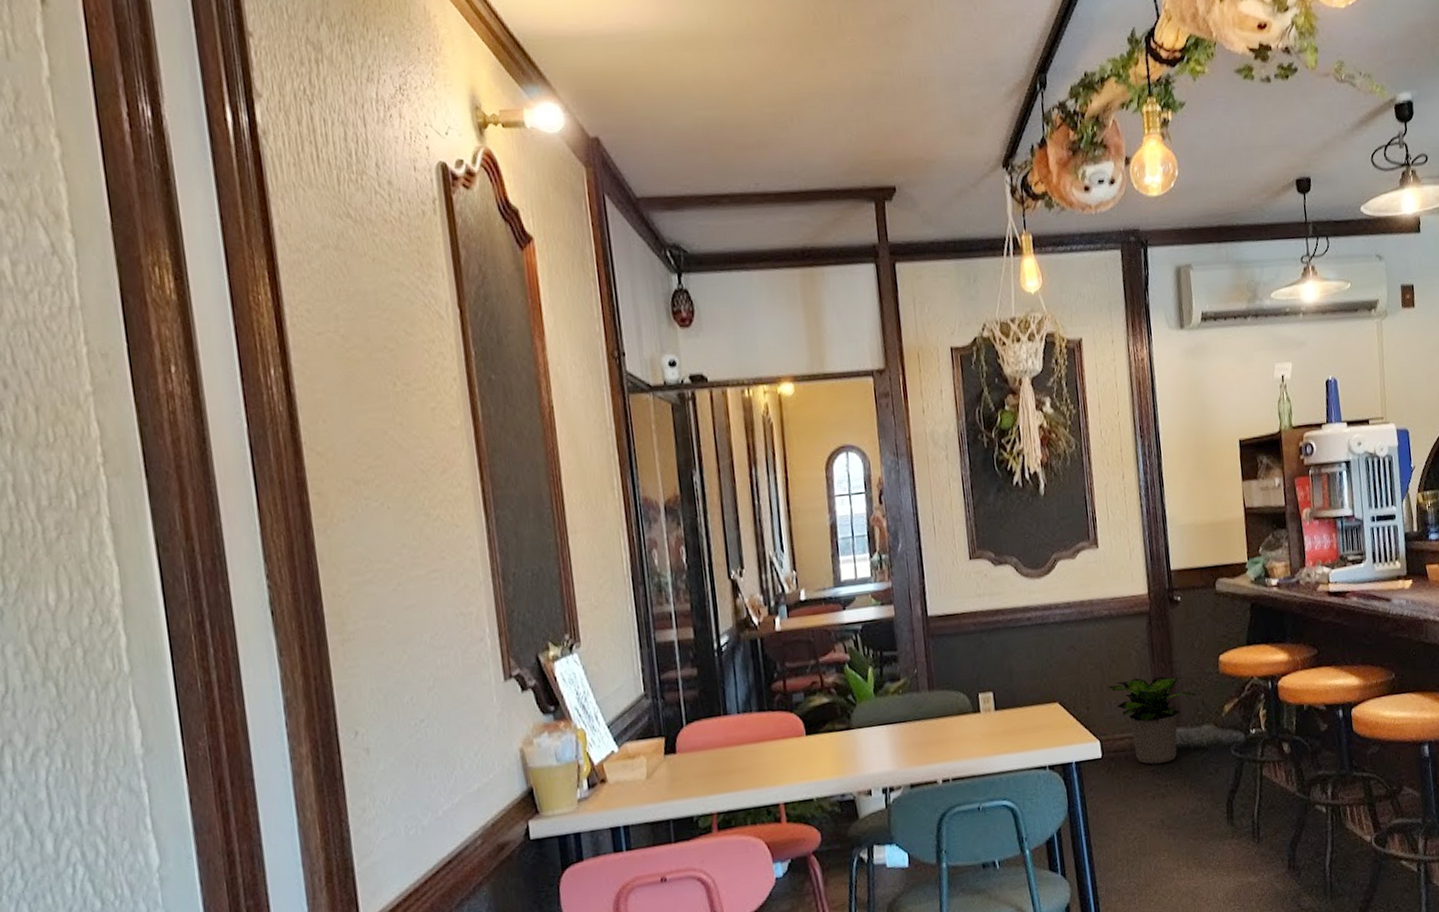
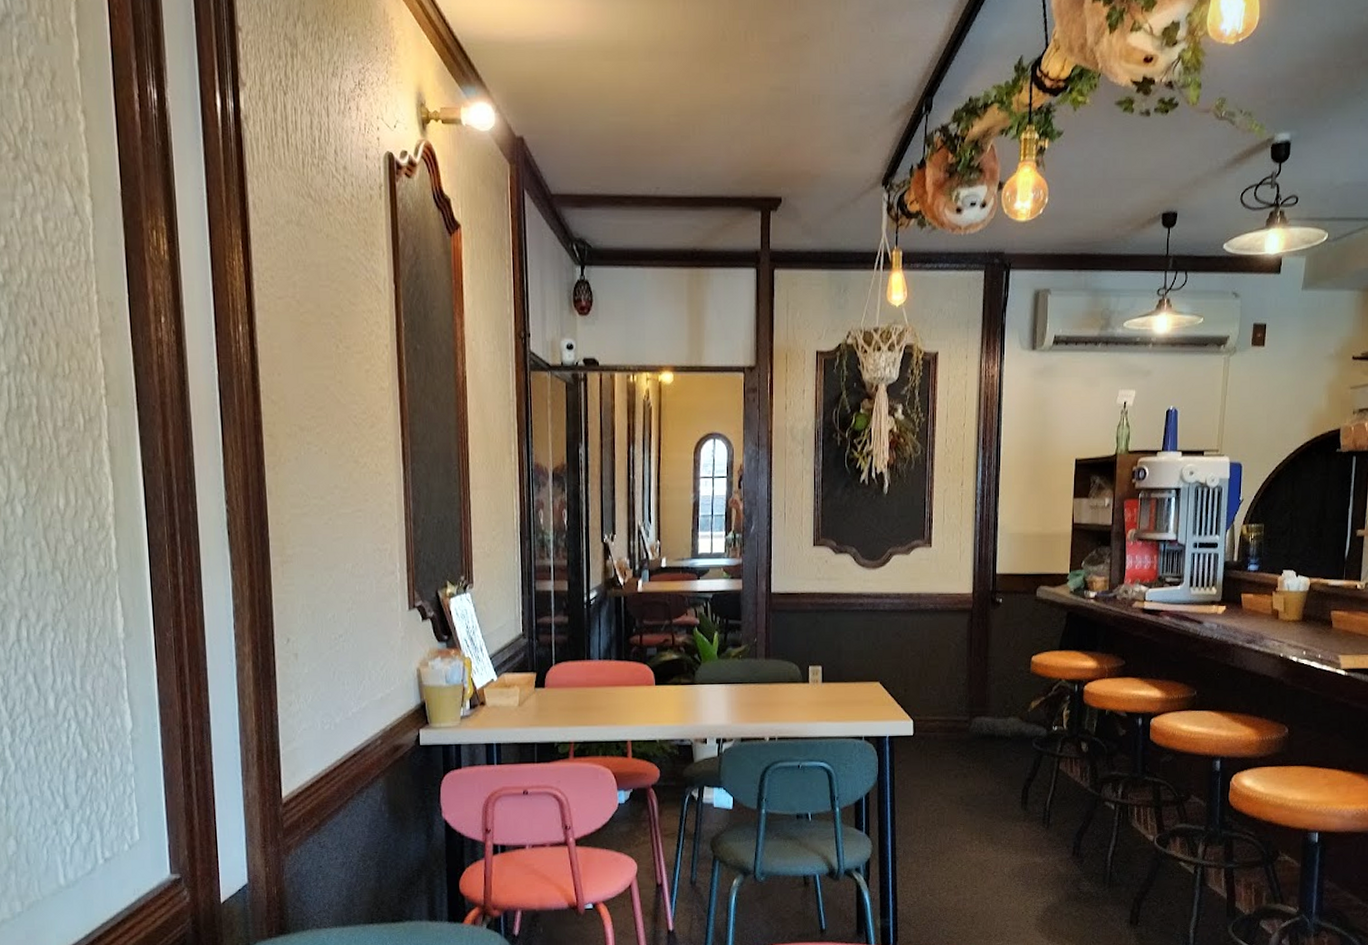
potted plant: present [1108,676,1197,765] -> none [926,668,1007,747]

